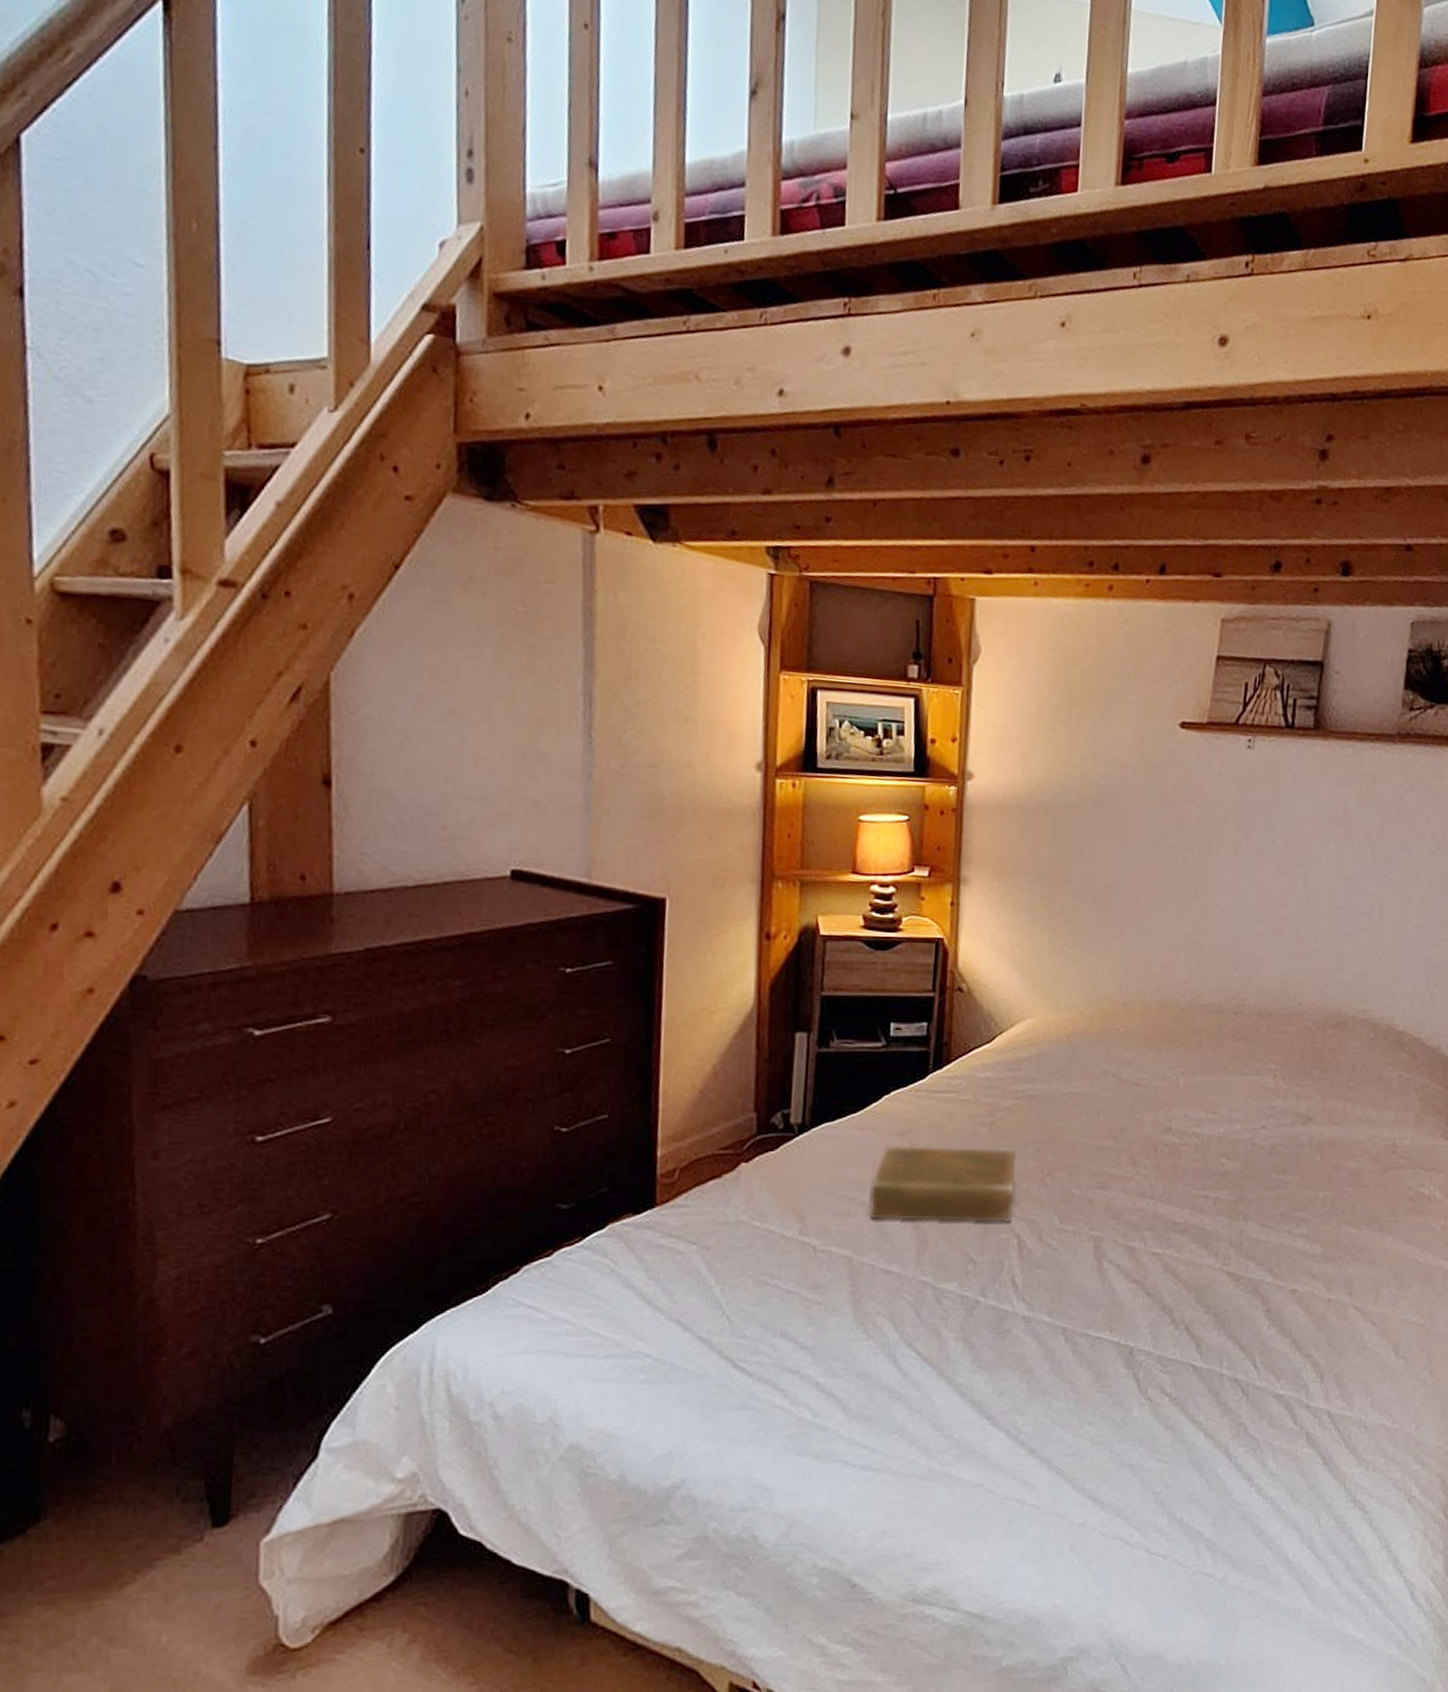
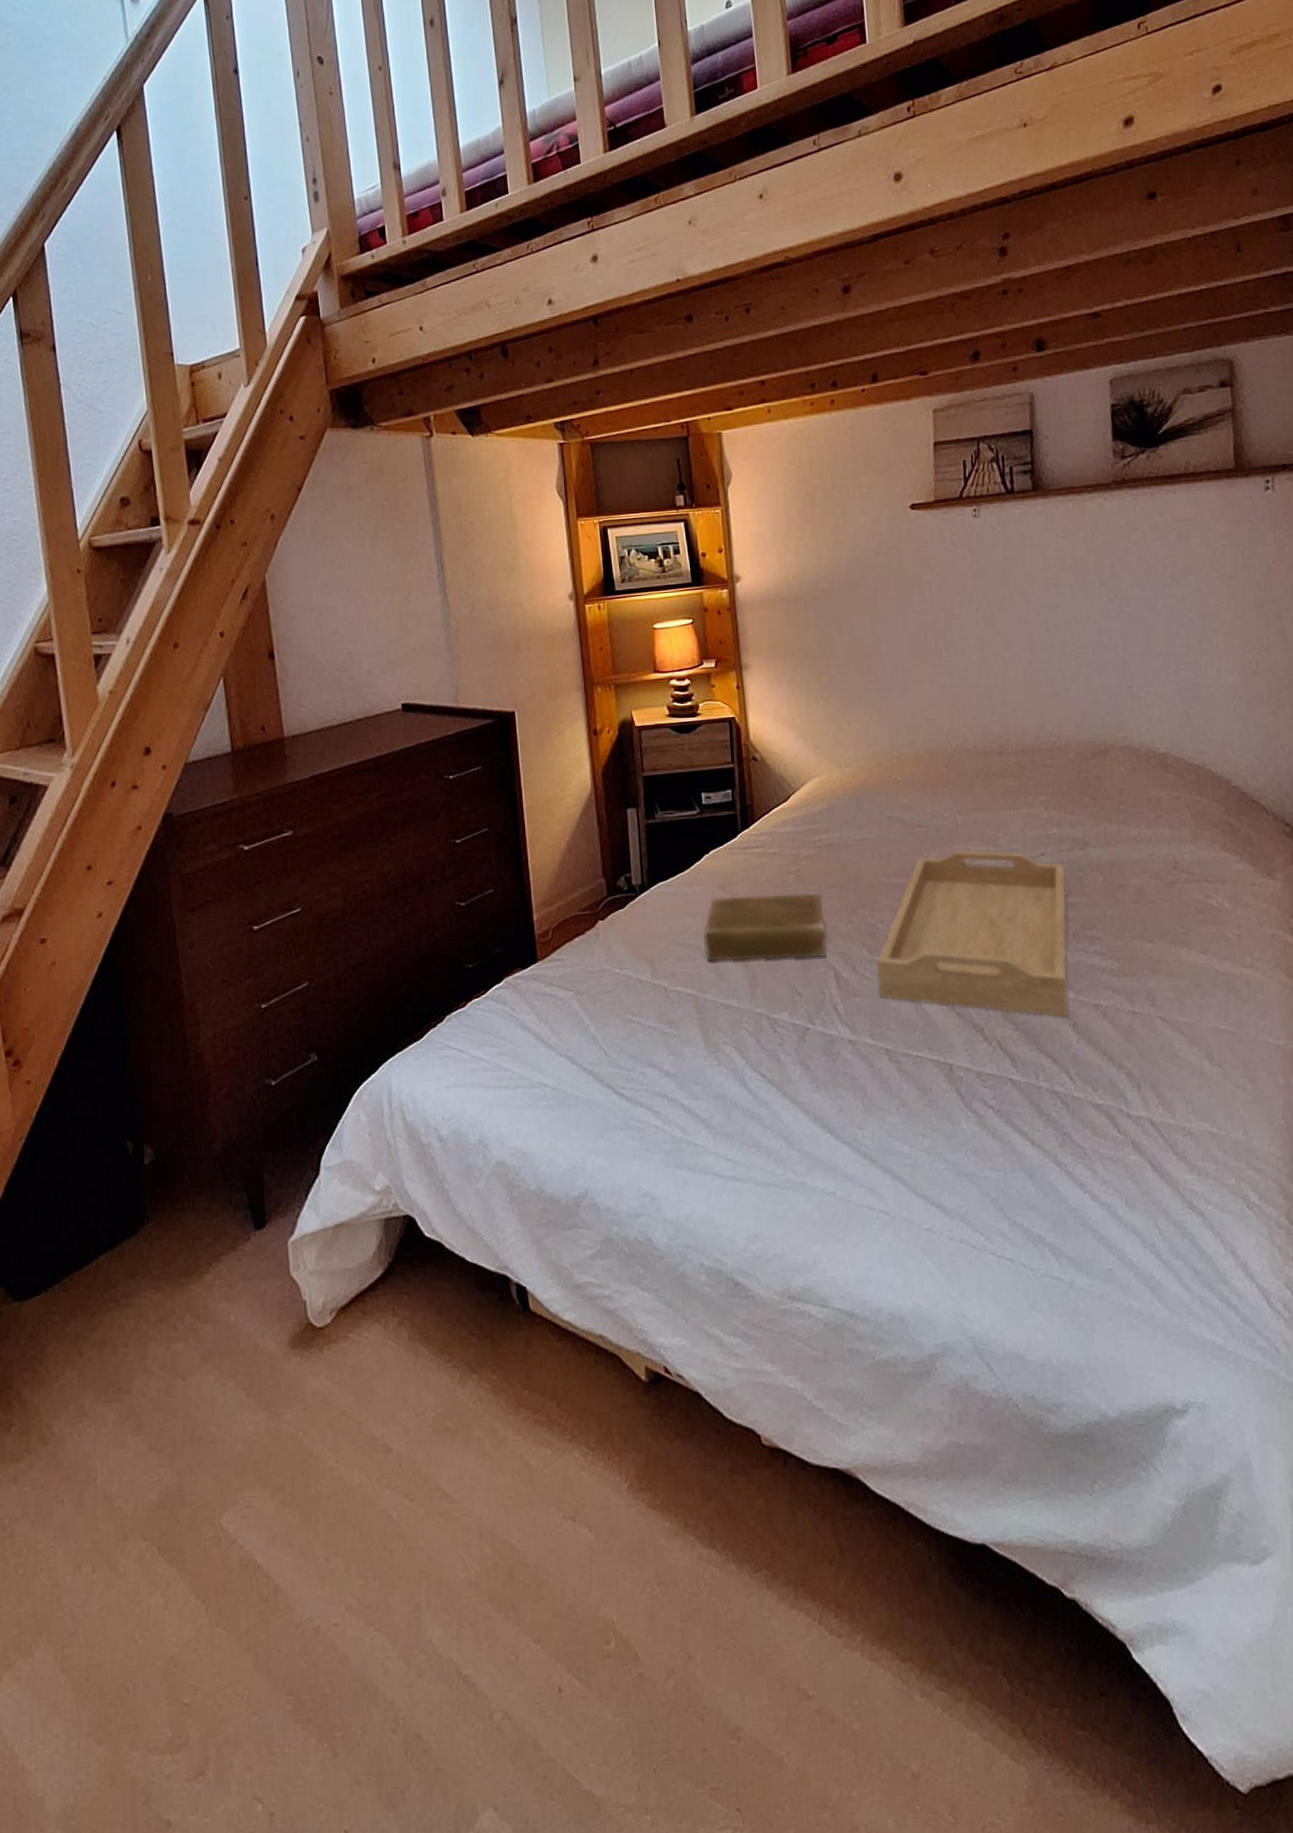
serving tray: none [1064,1114,1284,1302] -> present [877,849,1068,1017]

